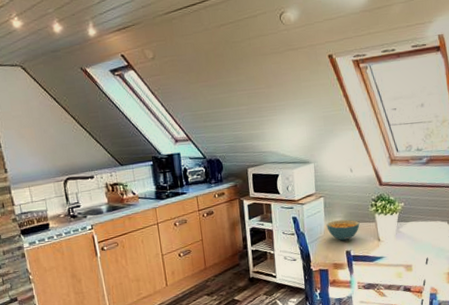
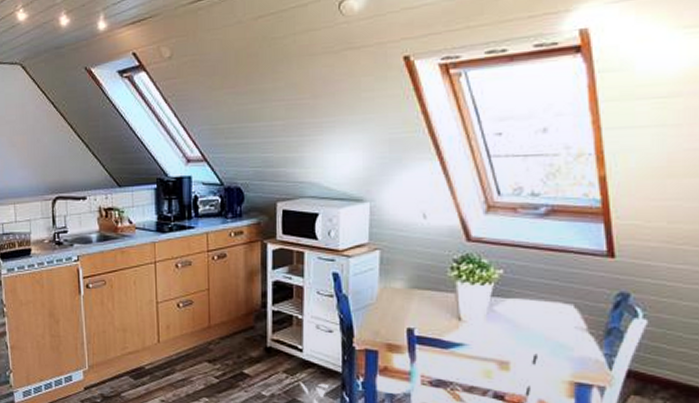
cereal bowl: present [326,219,360,241] -> none [381,284,431,314]

